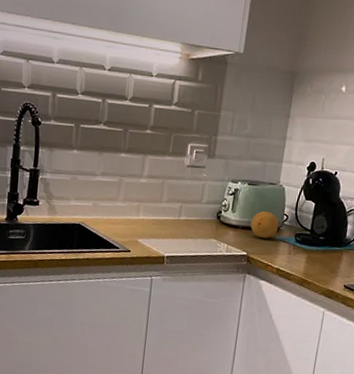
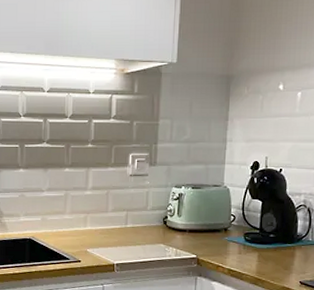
fruit: present [250,211,279,238] -> none [198,213,227,240]

